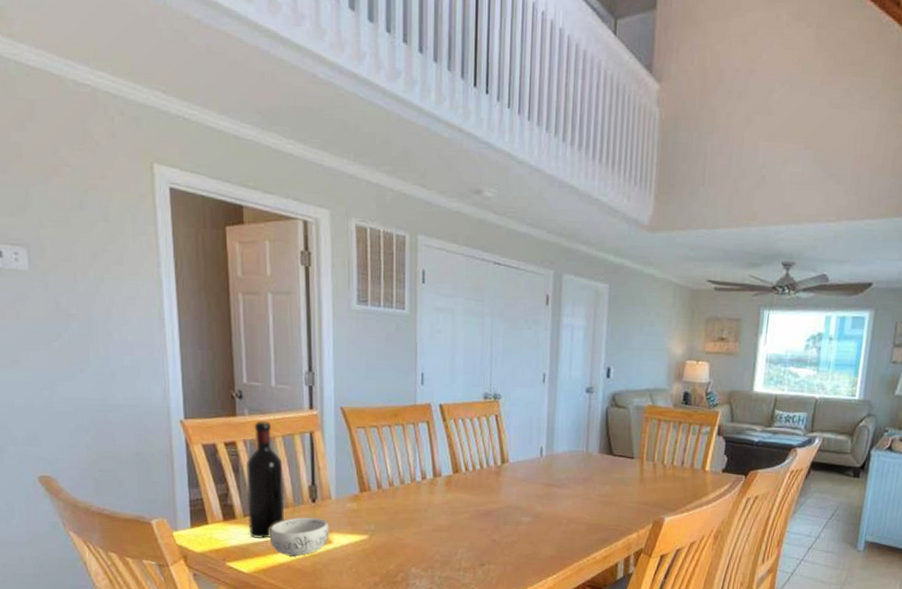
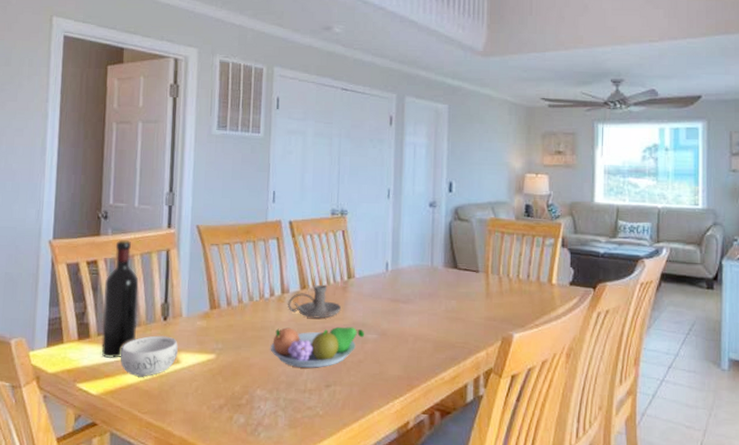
fruit bowl: none [423,509,519,548] -> present [270,326,365,368]
candle holder: none [440,468,494,502] -> present [288,284,341,319]

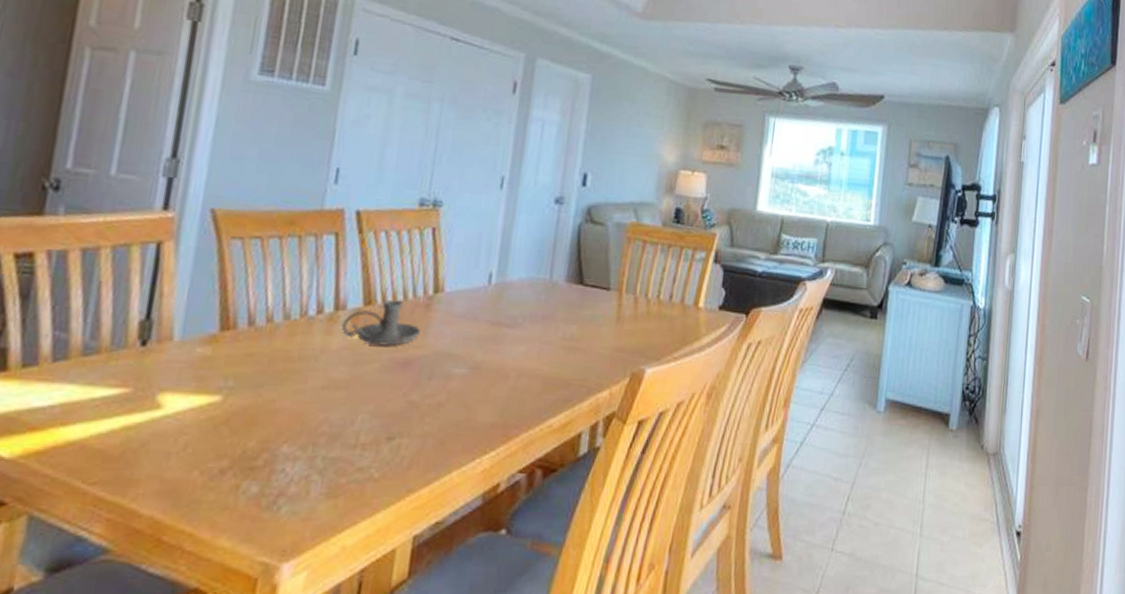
wine bottle: present [101,240,139,359] -> none [25,224,105,403]
decorative bowl: present [120,335,178,377] -> none [58,367,162,430]
fruit bowl: present [270,326,365,368] -> none [308,357,451,414]

